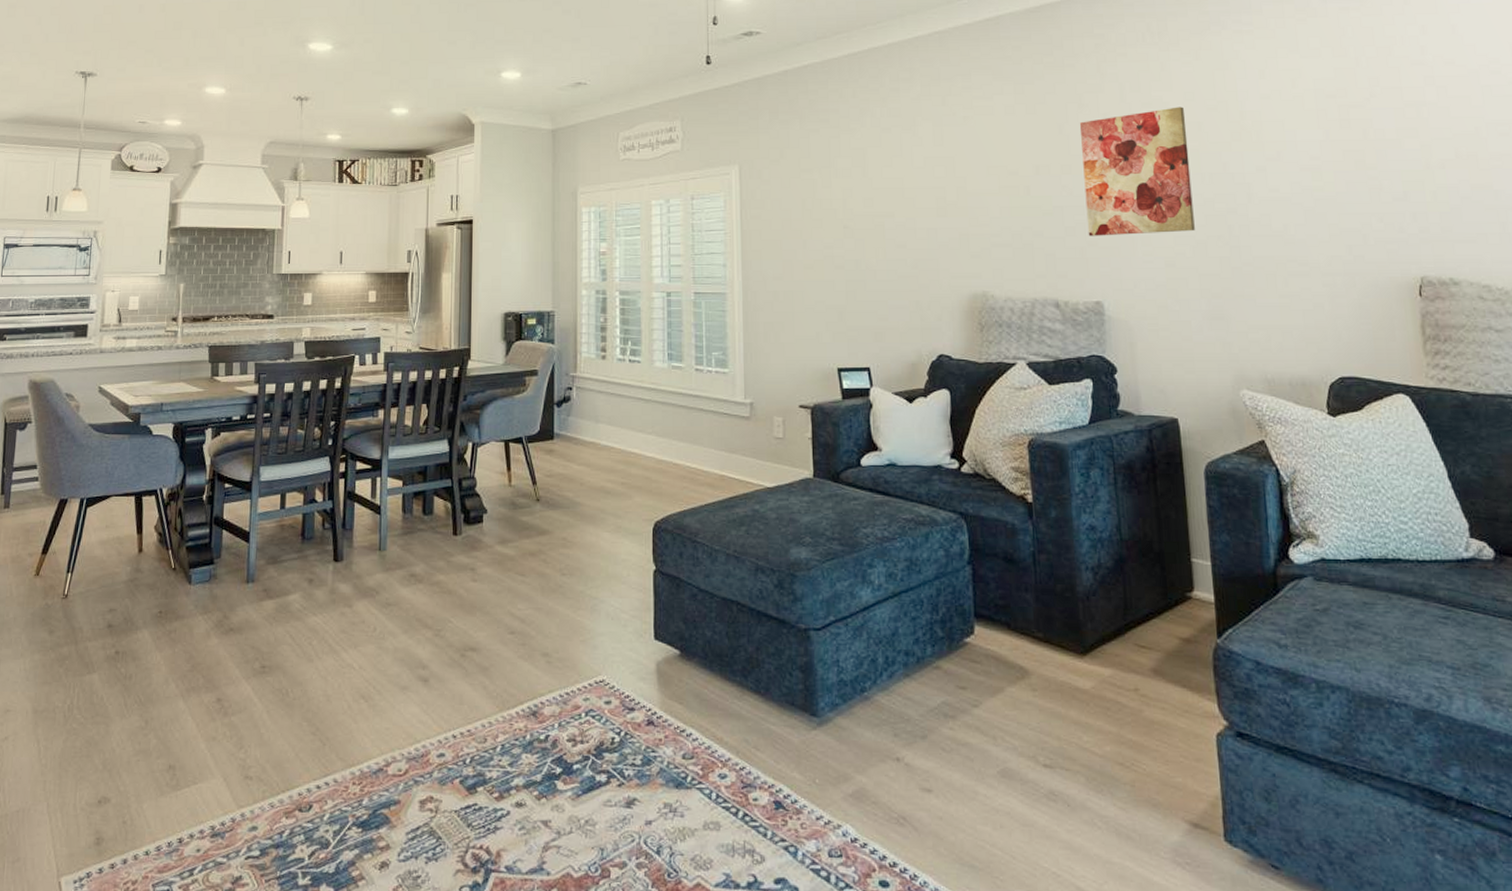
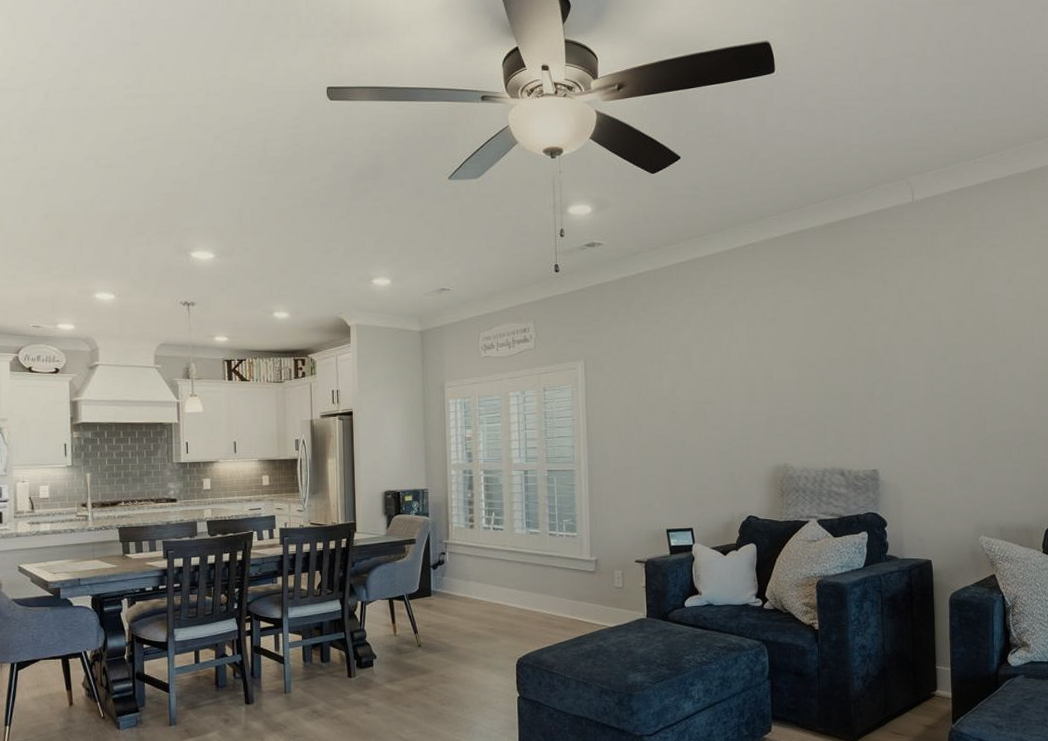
wall art: present [1079,107,1195,236] -> none [865,308,952,417]

